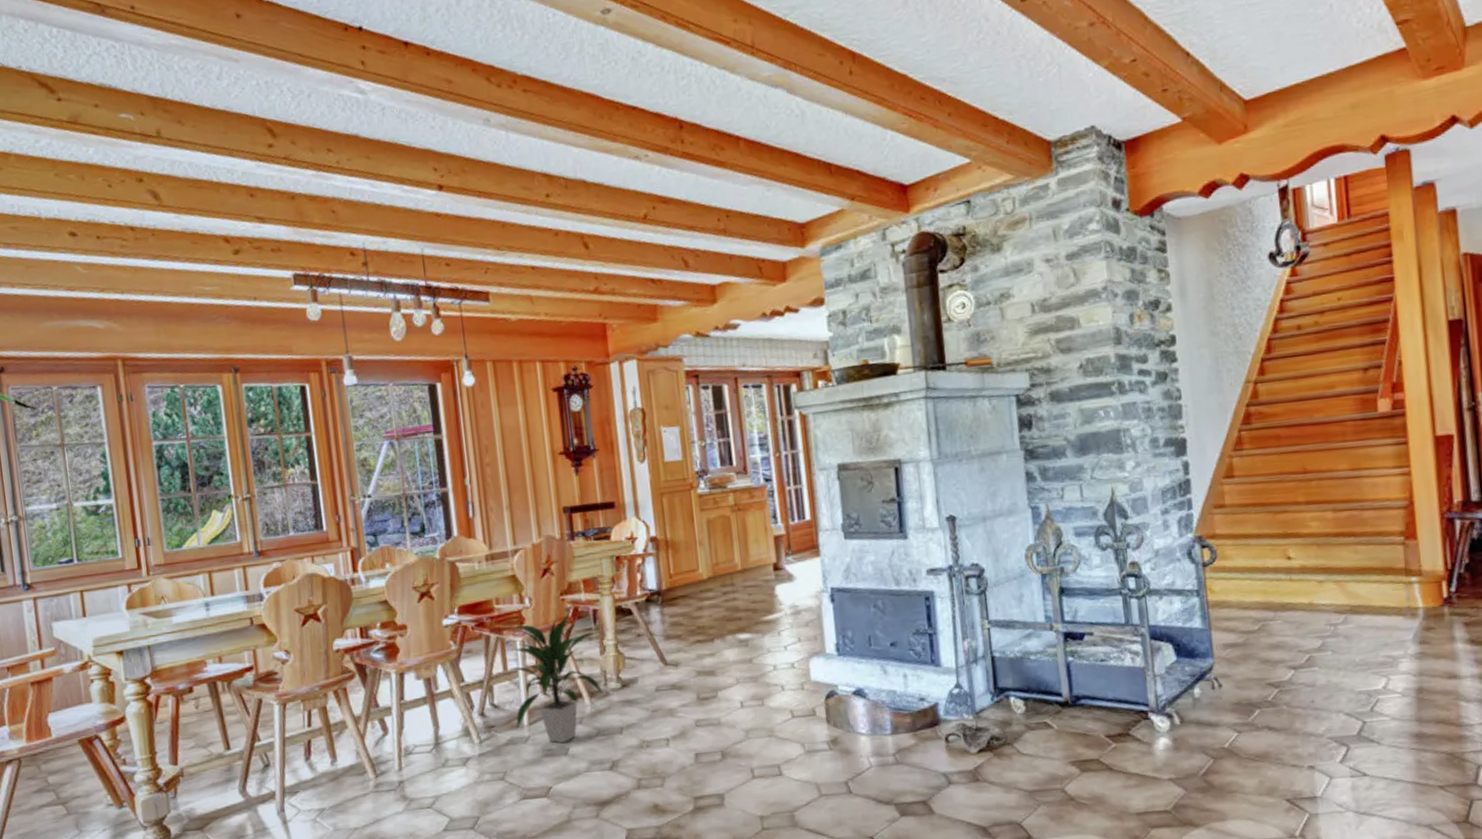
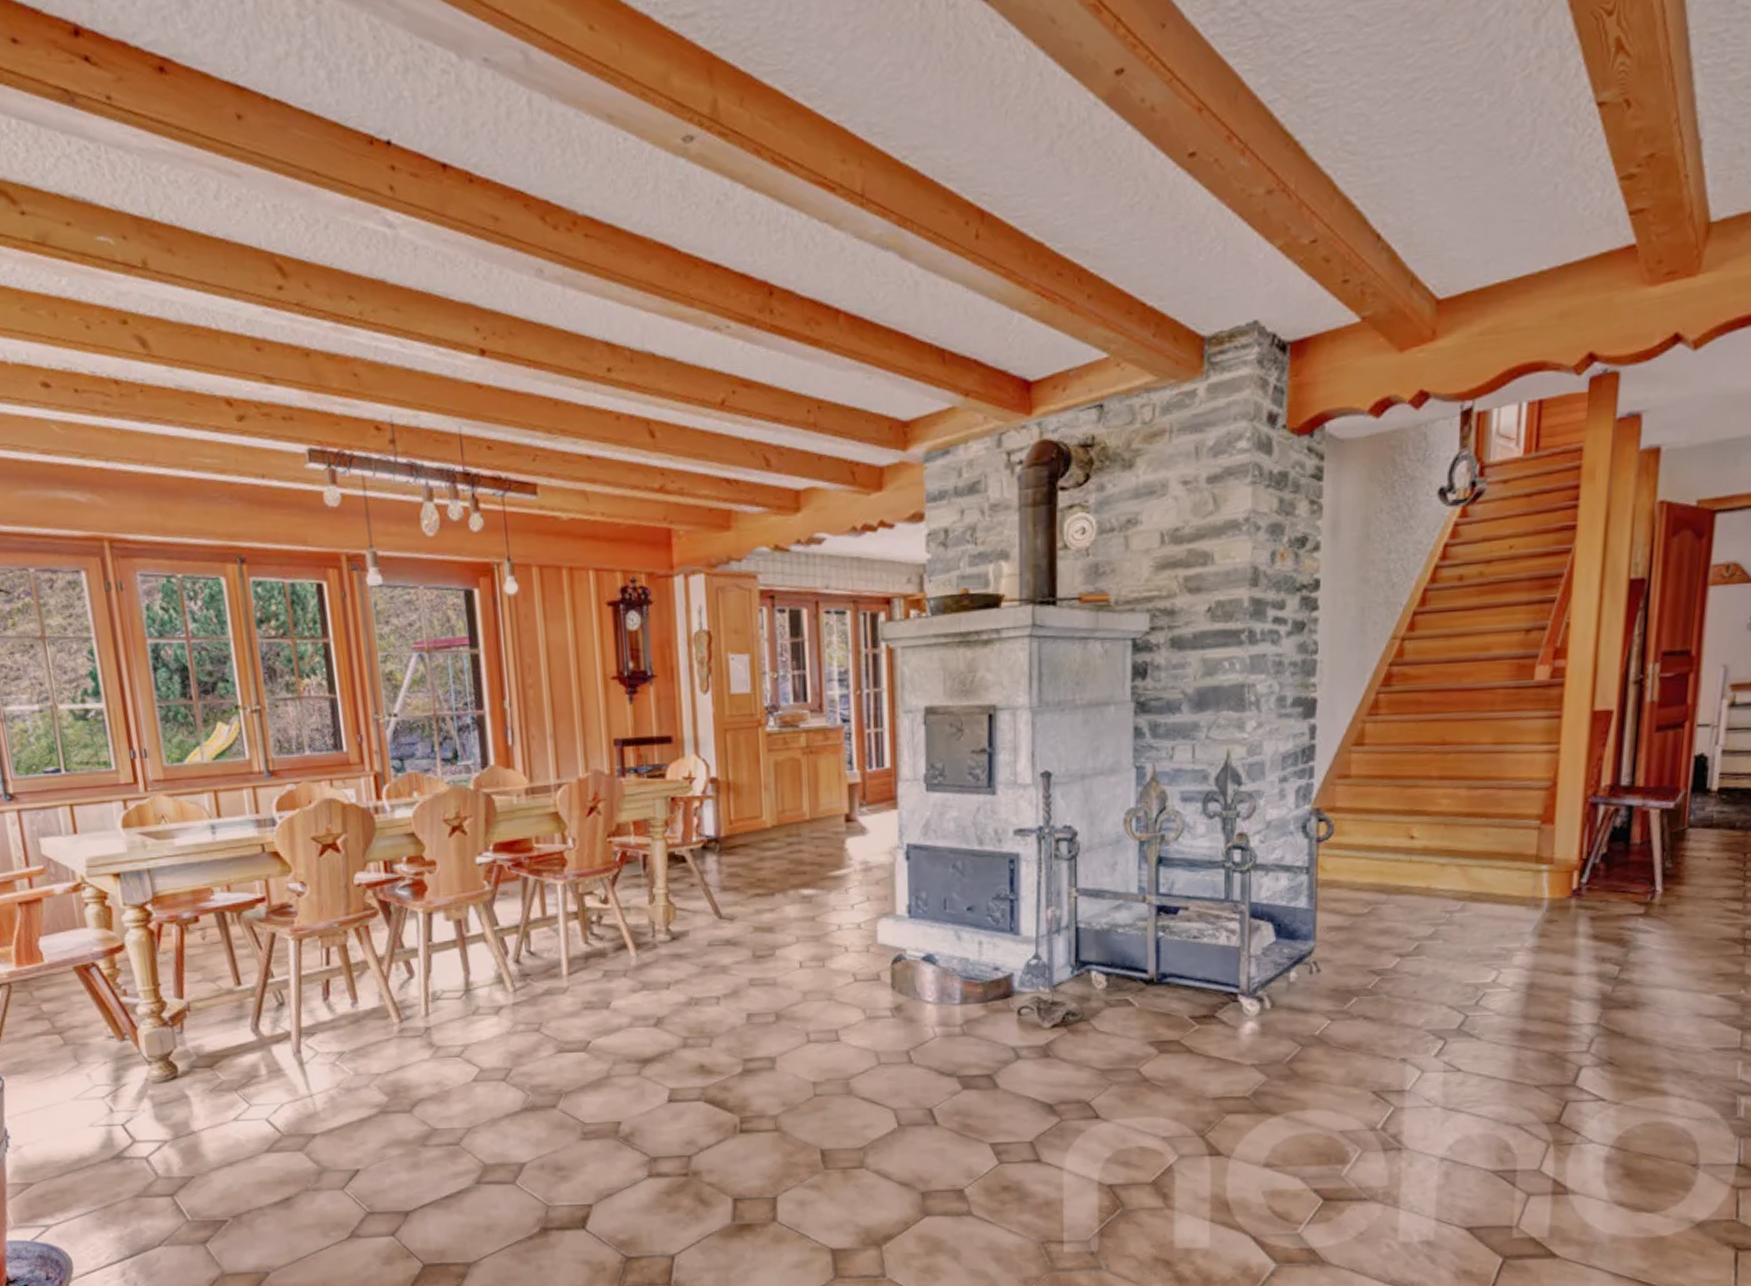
indoor plant: present [510,613,604,744] -> none [549,857,651,996]

